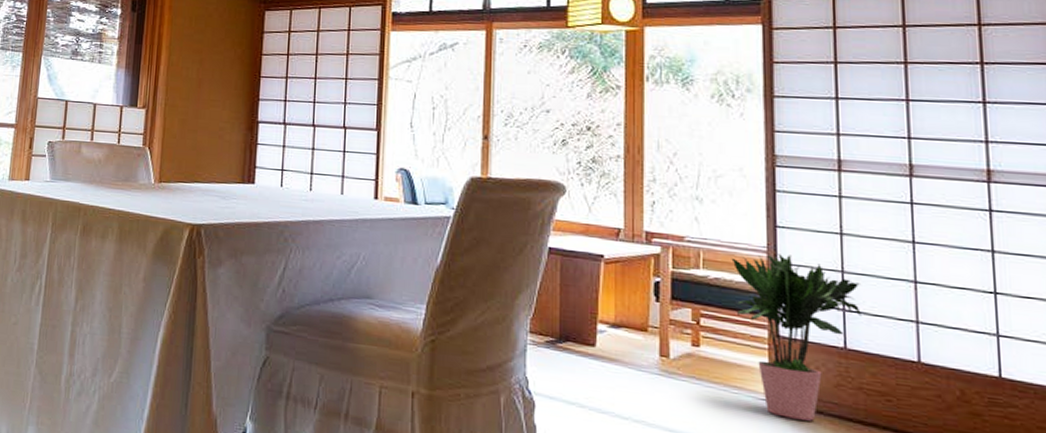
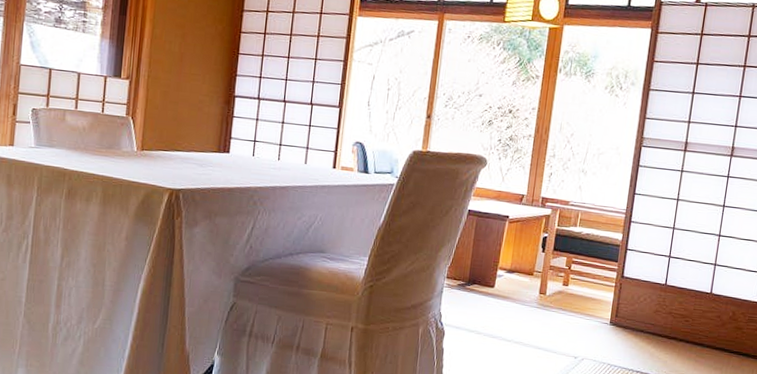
potted plant: present [731,254,861,421] -> none [598,215,684,337]

